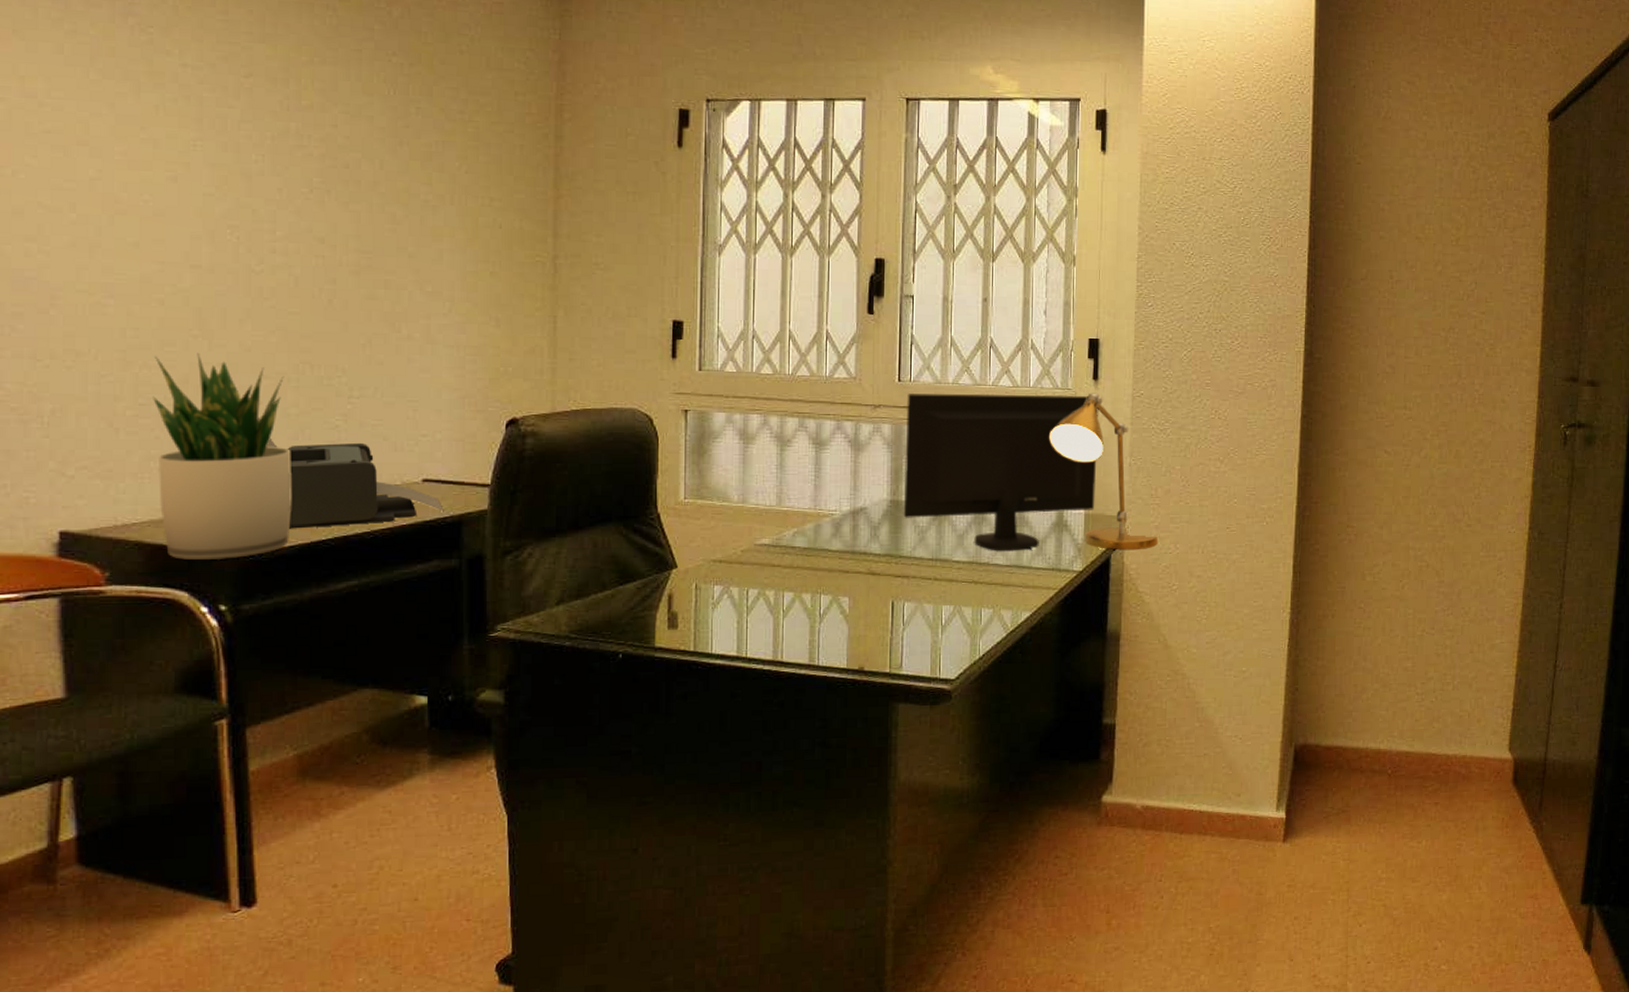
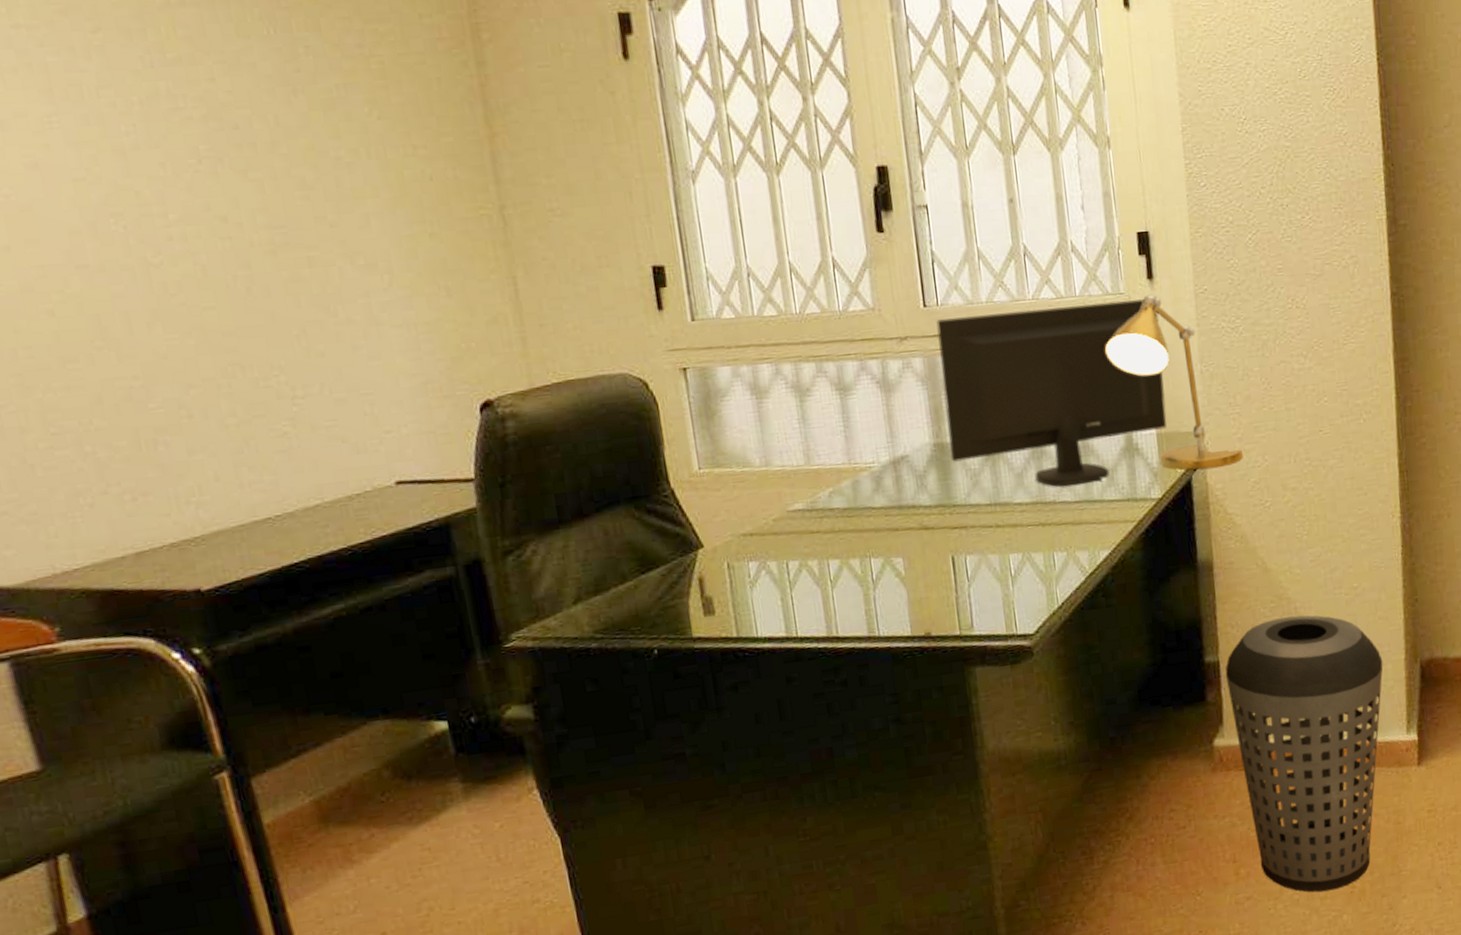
planter: present [153,352,293,561] -> none [57,367,257,604]
printer: present [257,417,444,529] -> none [191,432,427,555]
trash bin: none [1119,691,1261,951] -> present [1225,615,1384,893]

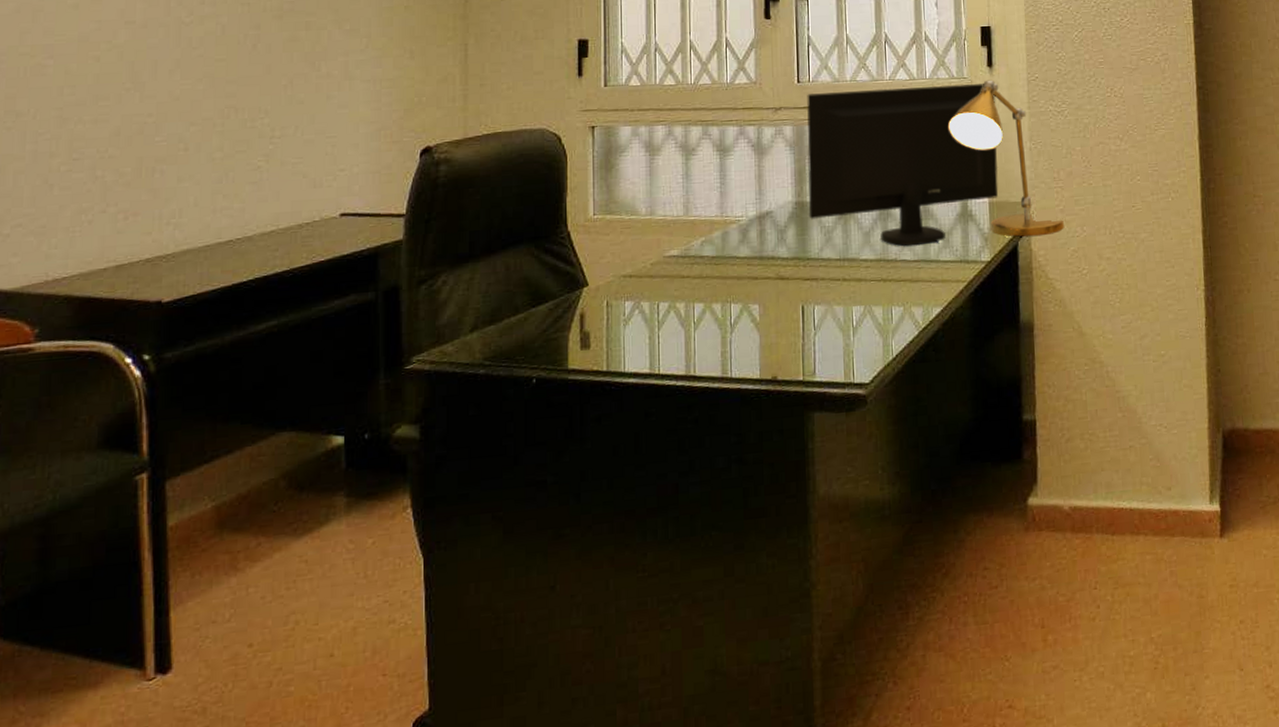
trash bin: present [1225,615,1384,893] -> none [1040,379,1188,666]

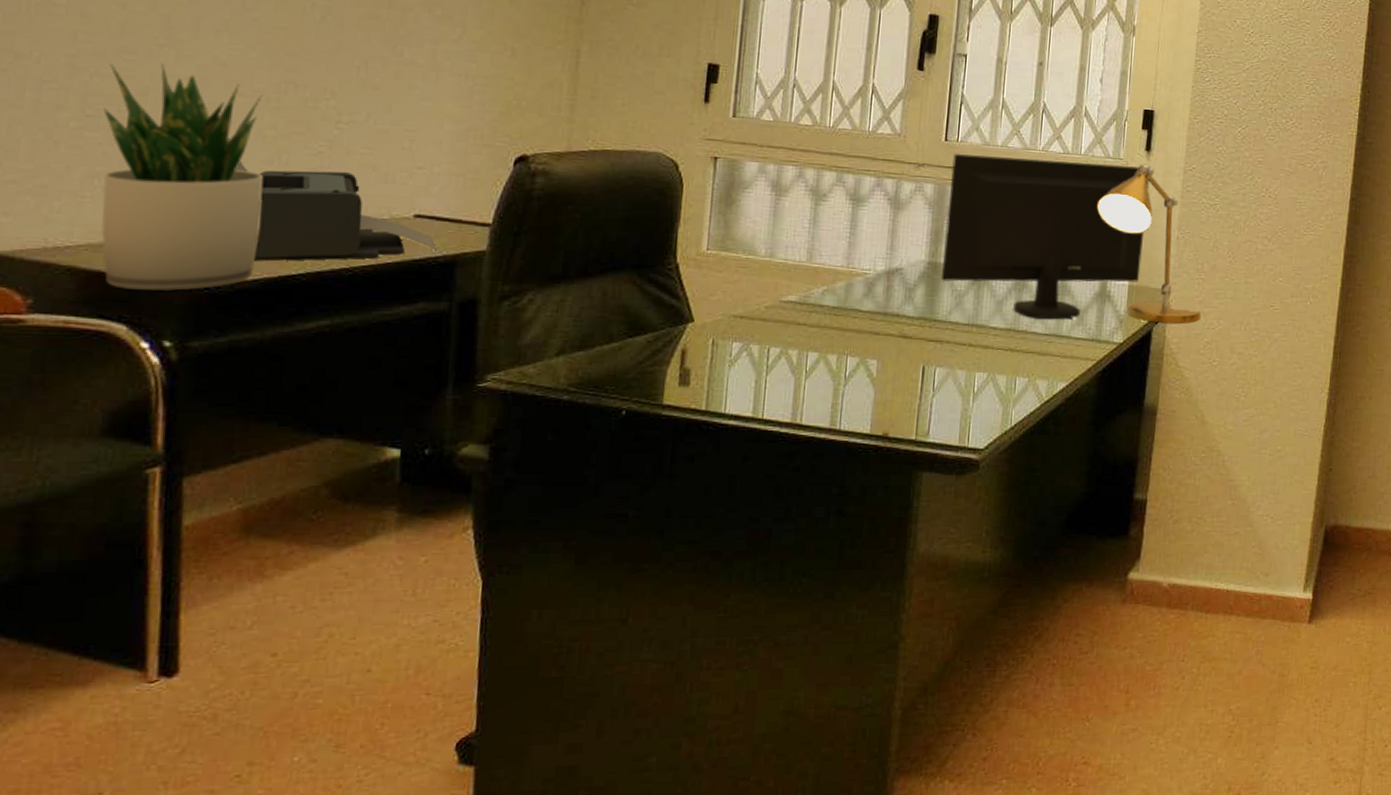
planter: none [86,105,216,312] -> present [101,63,264,292]
printer: none [183,163,361,273] -> present [226,137,436,262]

